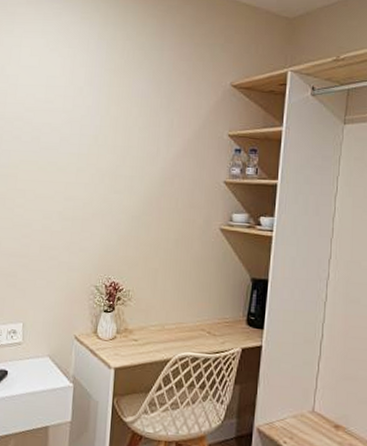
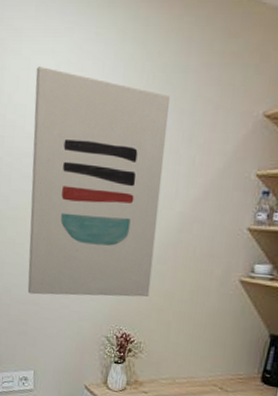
wall art: none [17,43,149,247] -> present [27,65,171,297]

